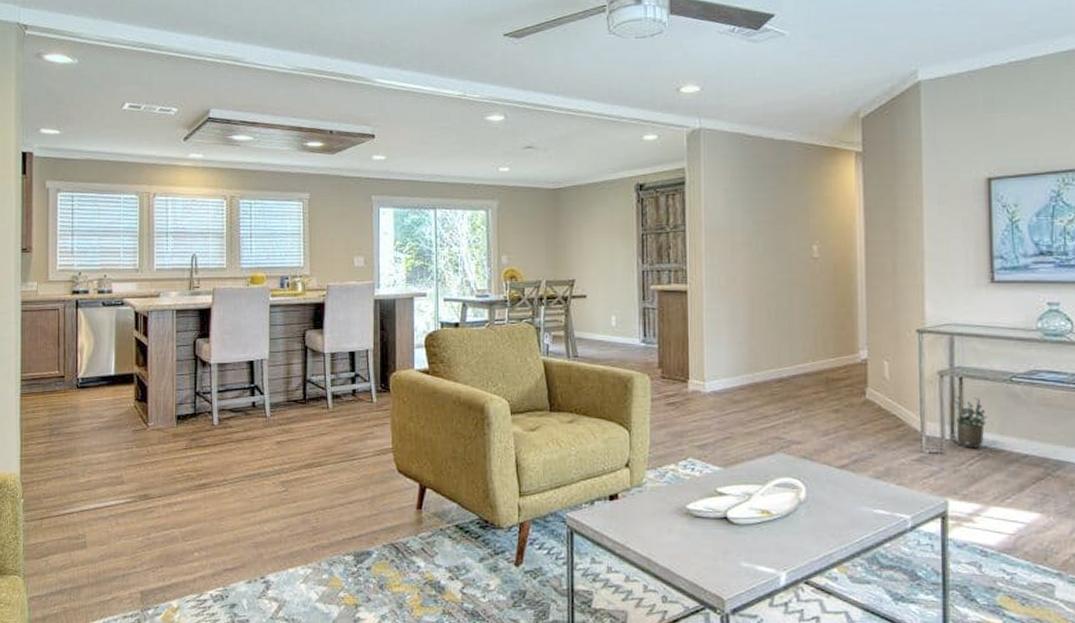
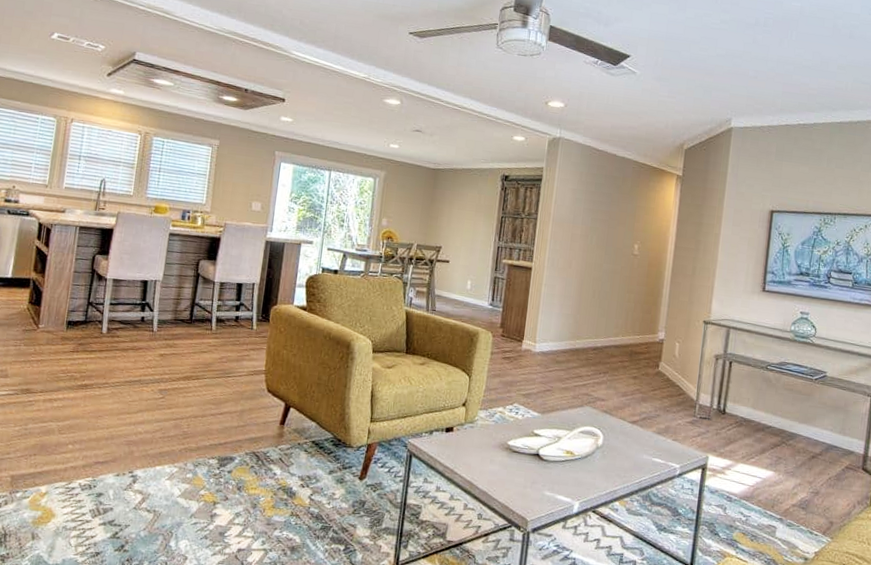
potted plant: present [951,387,988,449] -> none [721,368,746,418]

